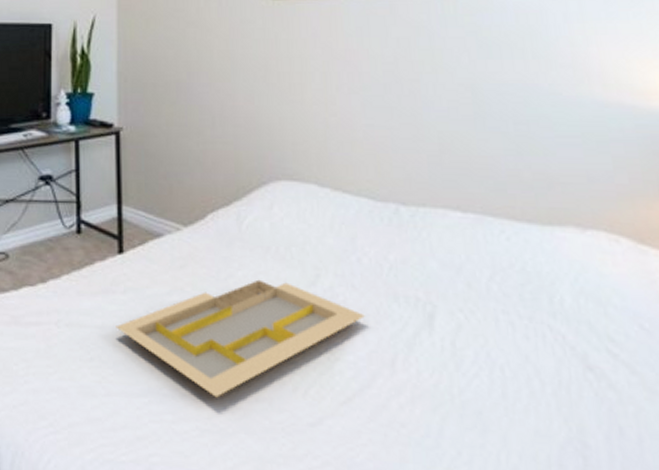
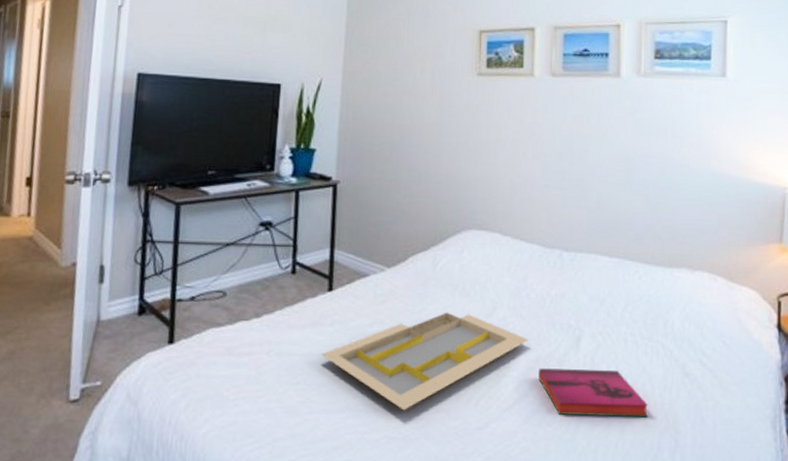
hardback book: none [382,352,539,423] -> present [538,368,648,418]

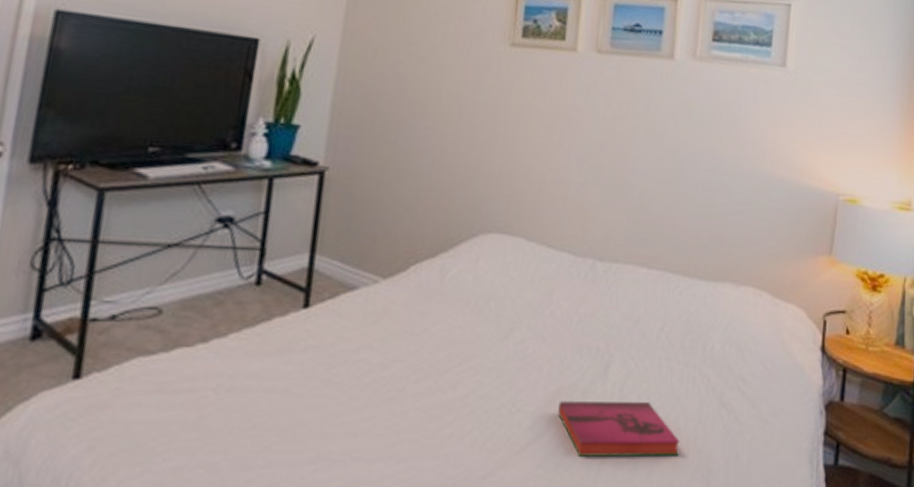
serving tray: present [321,312,530,411] -> none [288,334,551,459]

